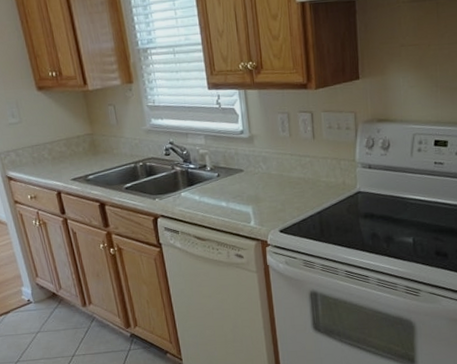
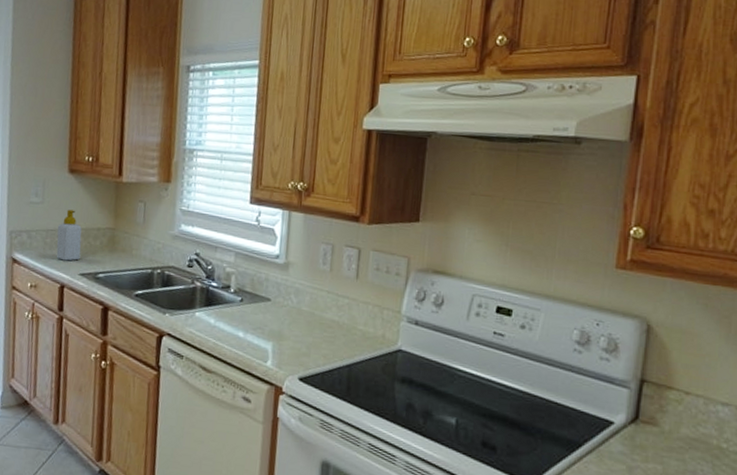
soap bottle: none [40,123,69,171] -> present [56,209,82,261]

